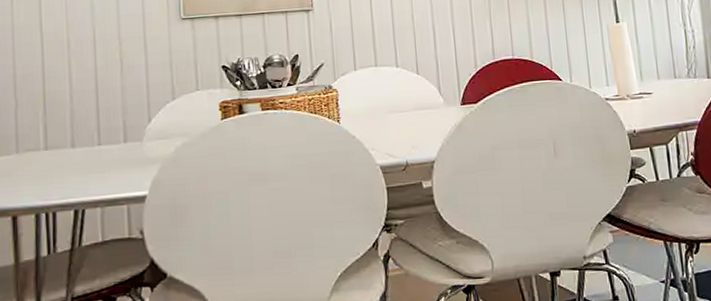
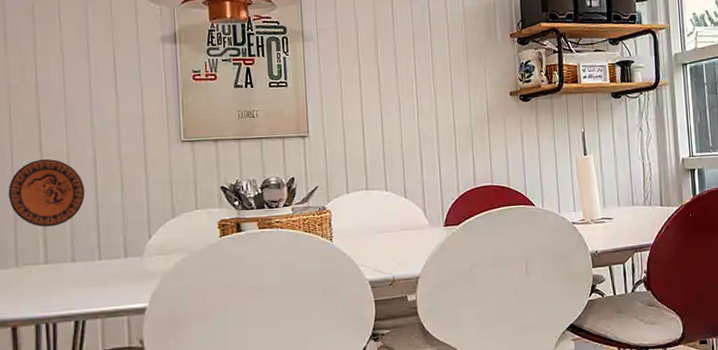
decorative plate: none [9,41,85,112] -> present [8,159,85,227]

